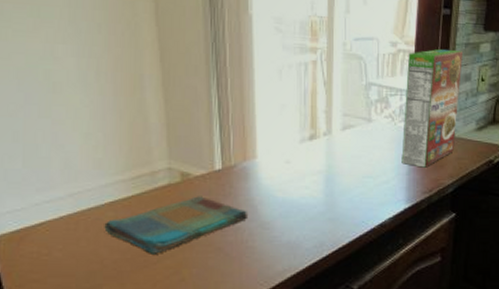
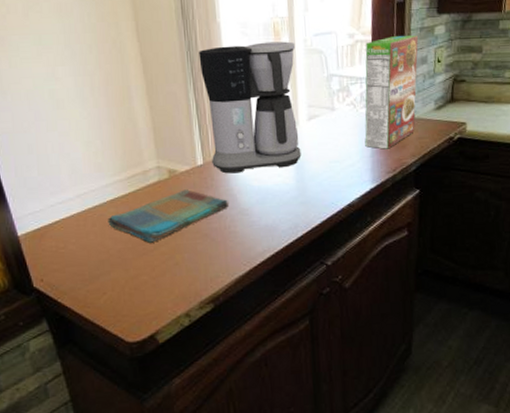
coffee maker: none [225,41,334,182] -> present [199,41,302,174]

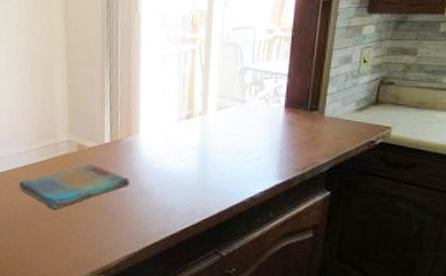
coffee maker: present [199,41,302,174] -> none [117,33,212,154]
cereal box: present [365,36,419,149] -> none [274,34,344,146]

